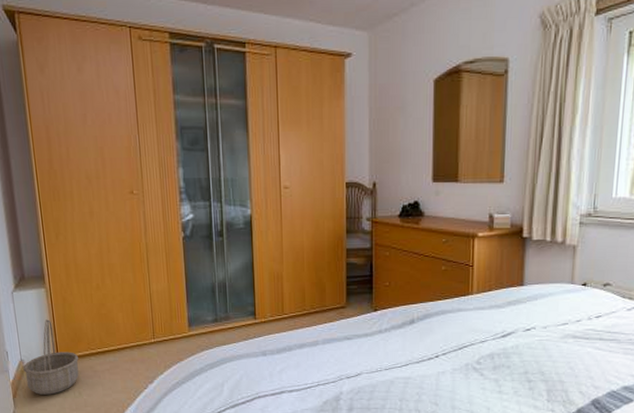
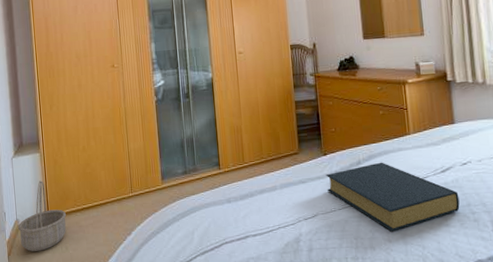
hardback book: none [374,322,517,395] -> present [326,162,460,232]

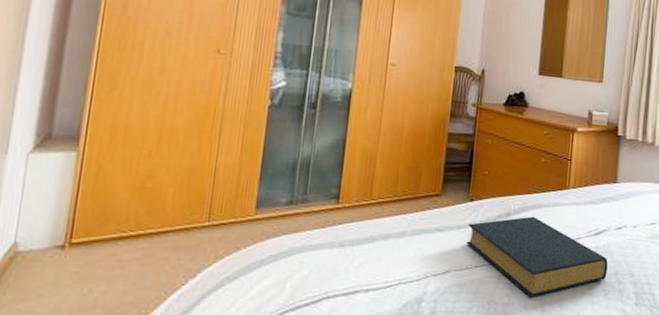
basket: present [18,181,66,252] -> none [14,191,100,291]

